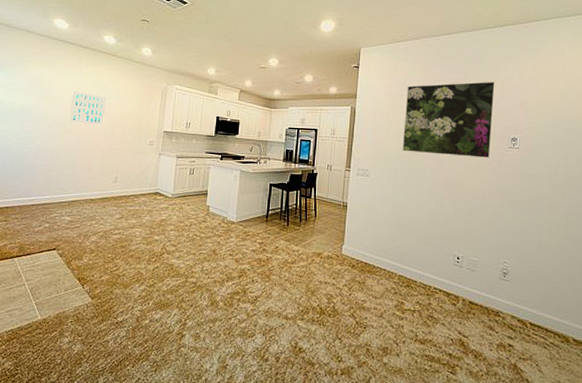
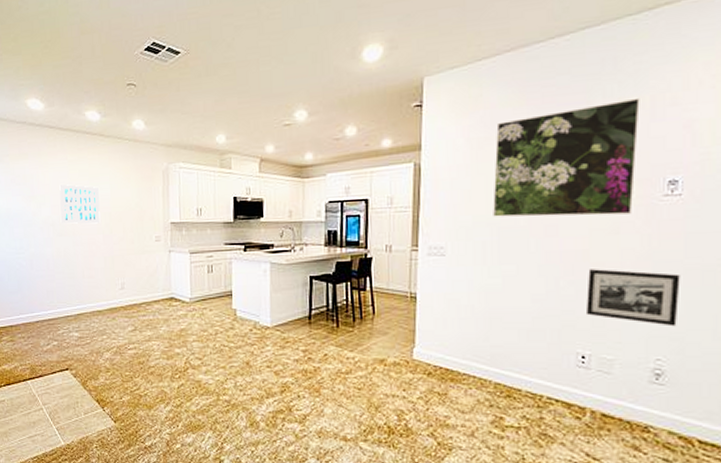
picture frame: none [461,194,519,239] -> present [586,269,680,327]

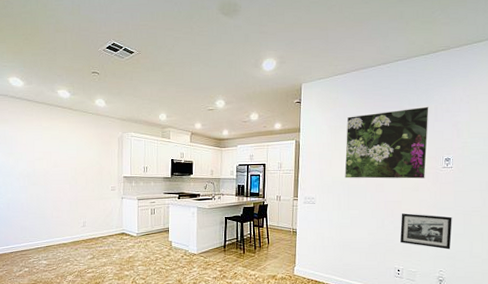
wall art: present [59,184,101,224] -> none [34,144,68,176]

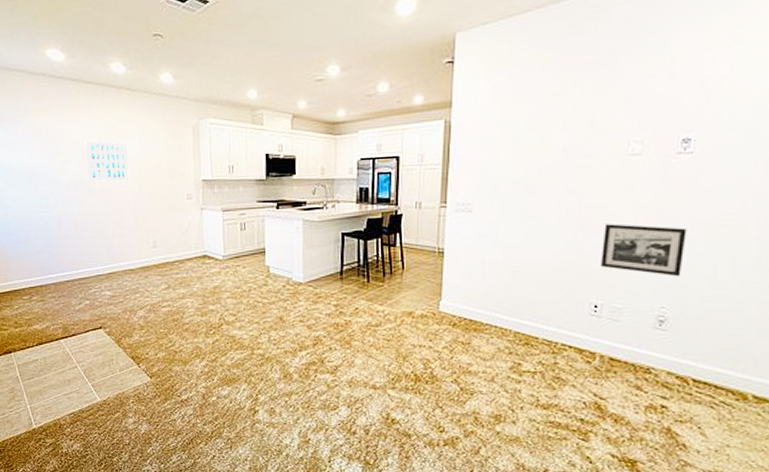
wall art: none [34,144,68,176] -> present [85,140,130,182]
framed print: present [344,106,429,179] -> none [519,57,661,174]

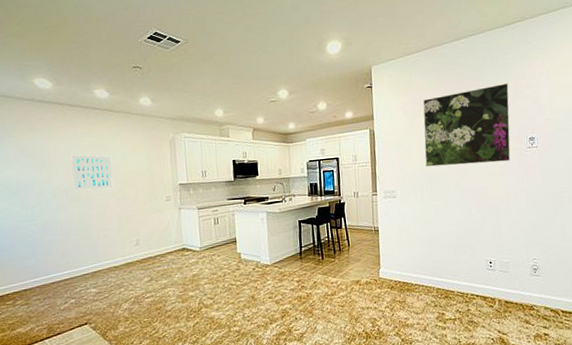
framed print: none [519,57,661,174] -> present [423,82,511,167]
picture frame: present [601,223,687,277] -> none [488,199,543,236]

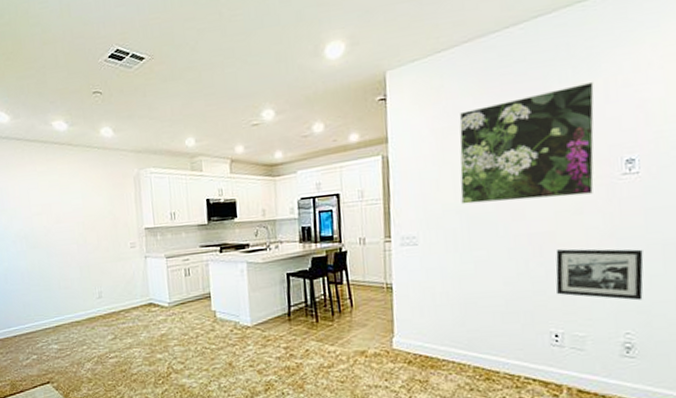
wall art: present [71,154,113,191] -> none [30,196,74,236]
picture frame: none [488,199,543,236] -> present [555,248,644,301]

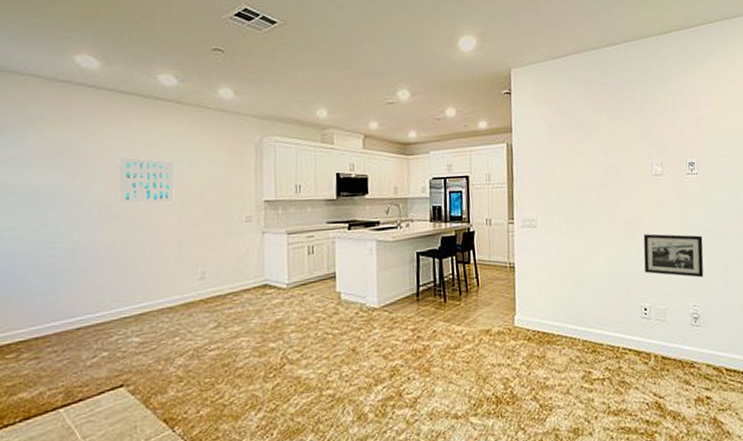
wall art: none [30,196,74,236] -> present [118,156,175,204]
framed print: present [459,81,595,205] -> none [570,98,668,192]

